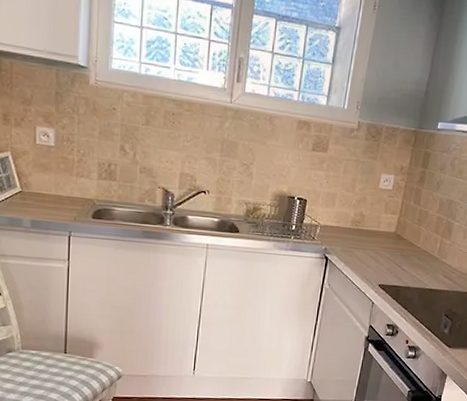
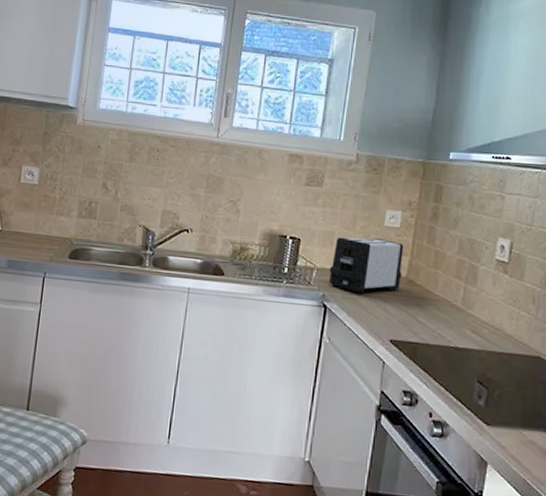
toaster: none [330,198,394,247] -> present [328,237,404,294]

